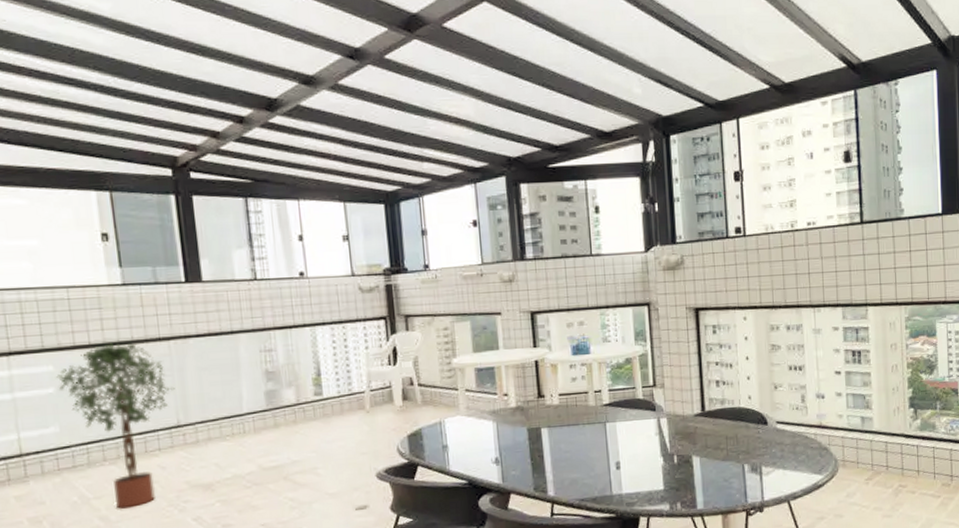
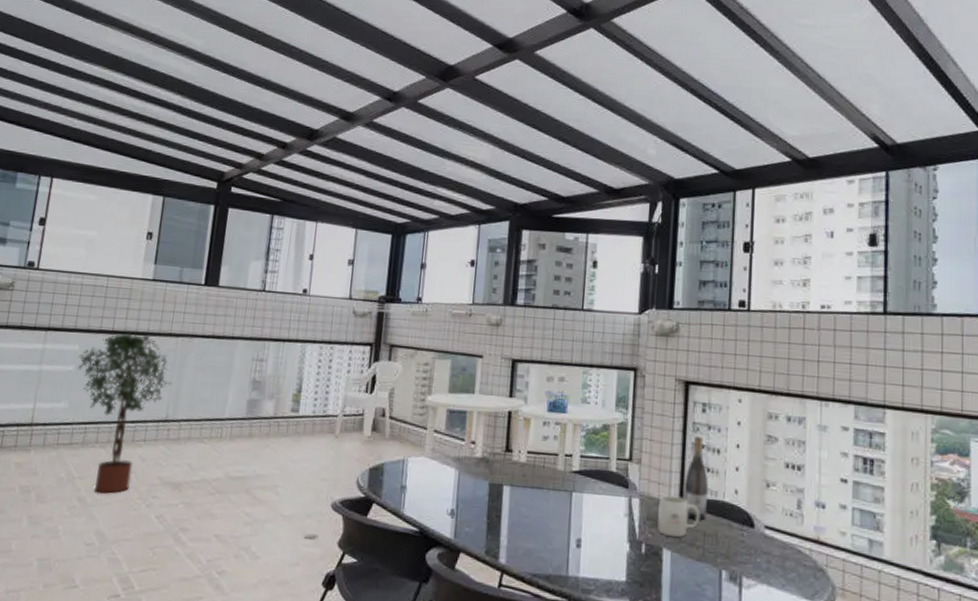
mug: none [683,410,722,446] -> present [657,495,701,538]
wine bottle: none [704,355,727,428] -> present [684,436,708,520]

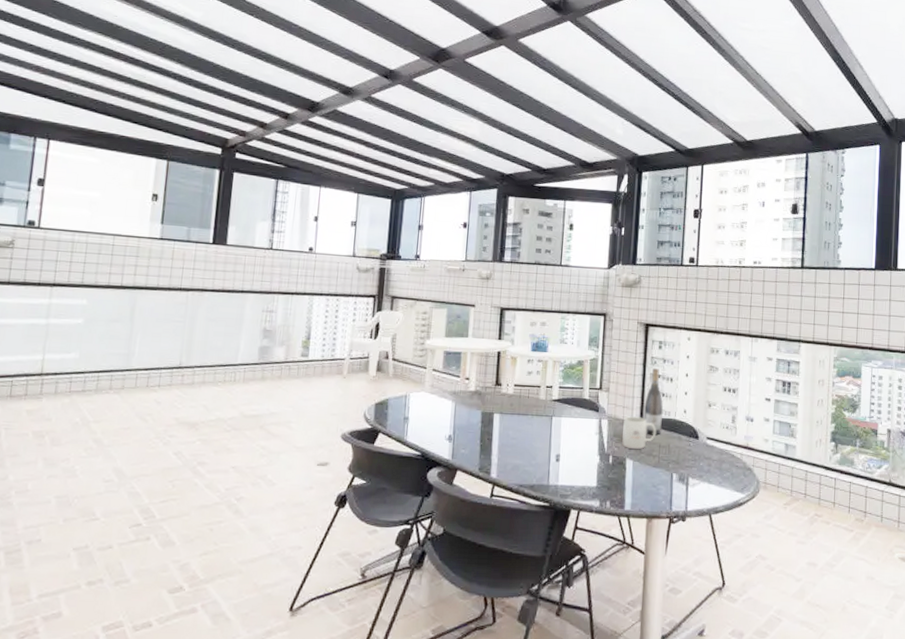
potted tree: present [78,332,172,494] -> none [87,287,184,435]

